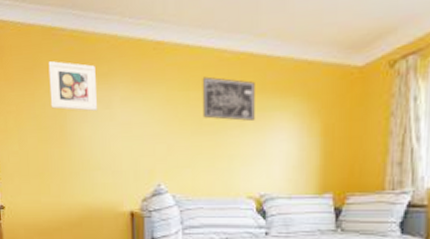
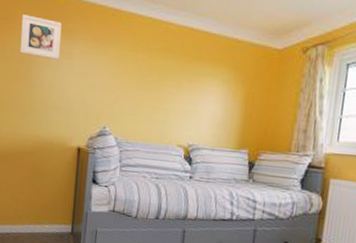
wall art: present [202,76,255,121] -> none [147,42,193,83]

